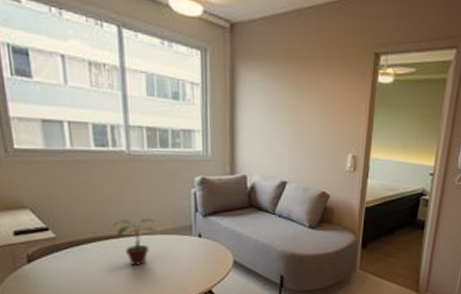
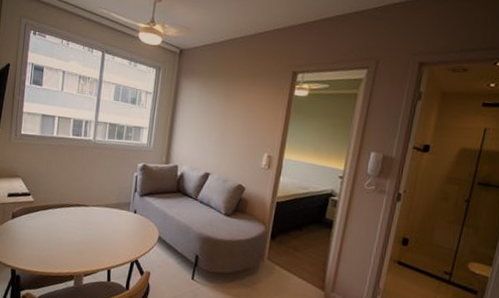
potted plant: present [113,218,158,265] -> none [73,192,105,231]

